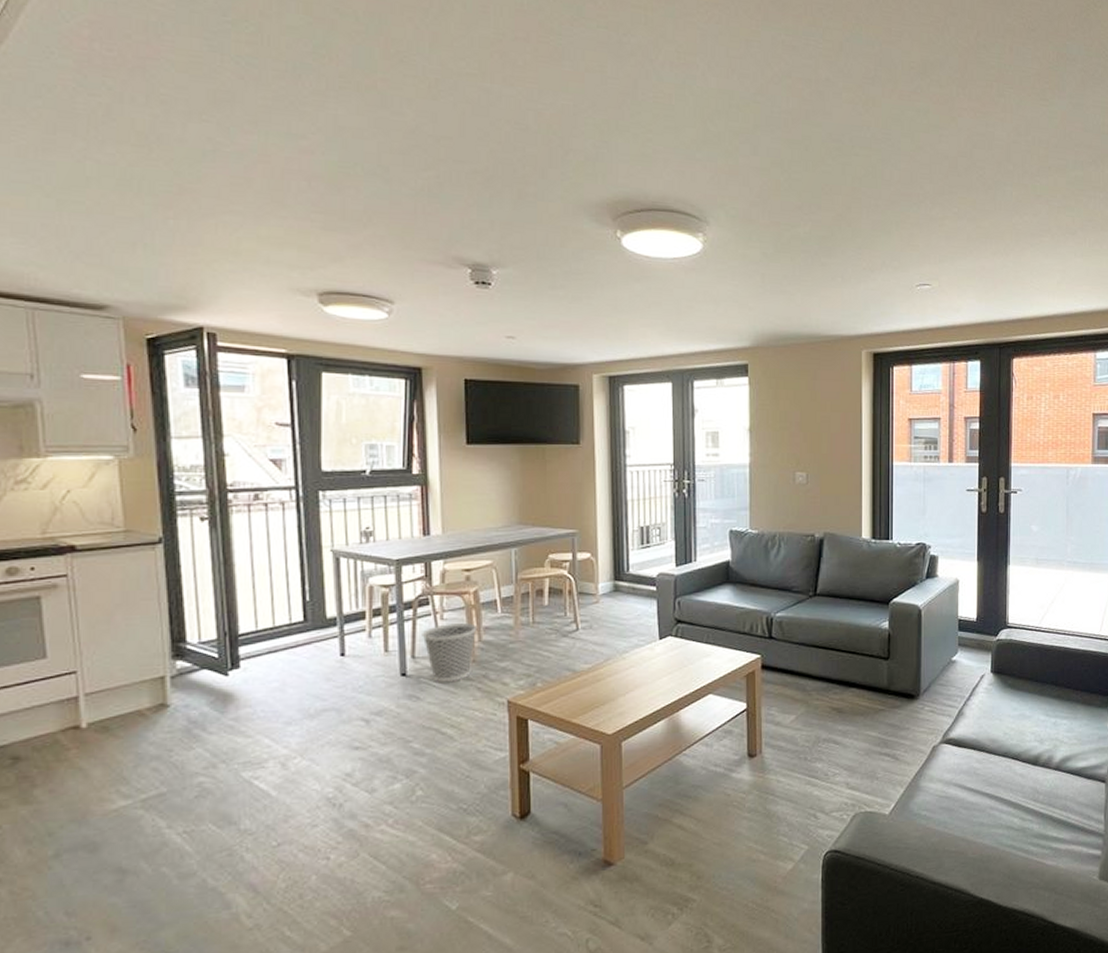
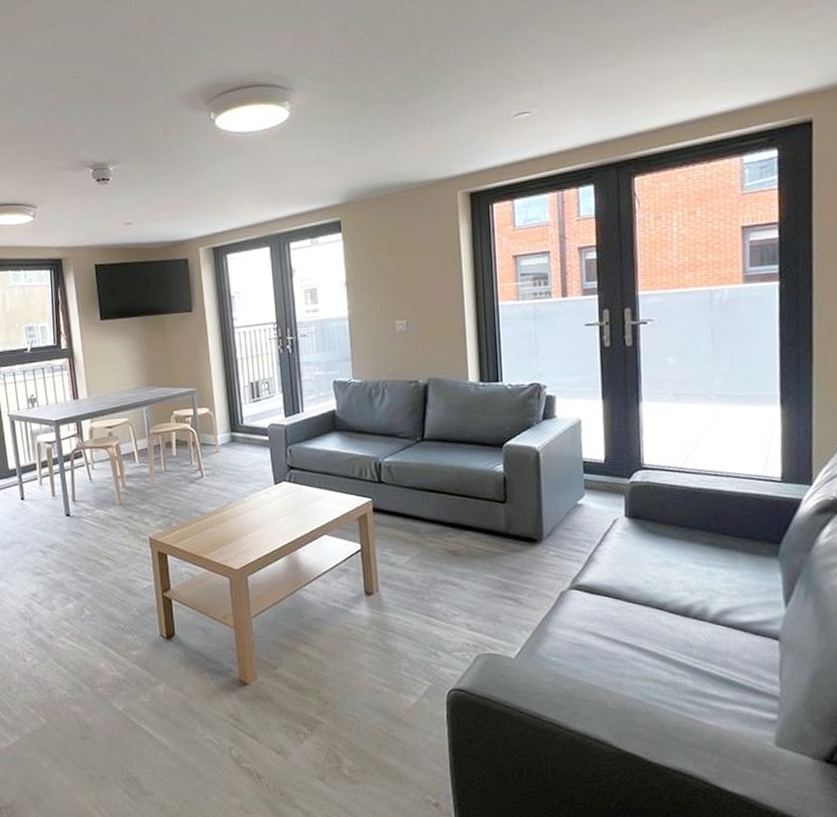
wastebasket: present [422,623,478,683] -> none [79,472,121,522]

